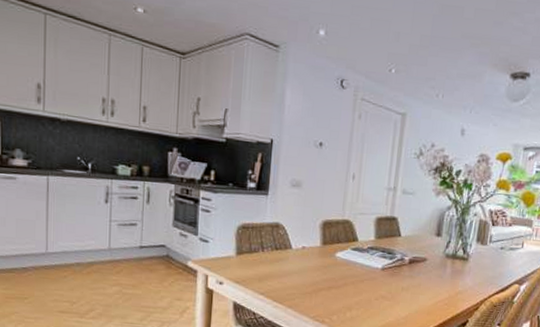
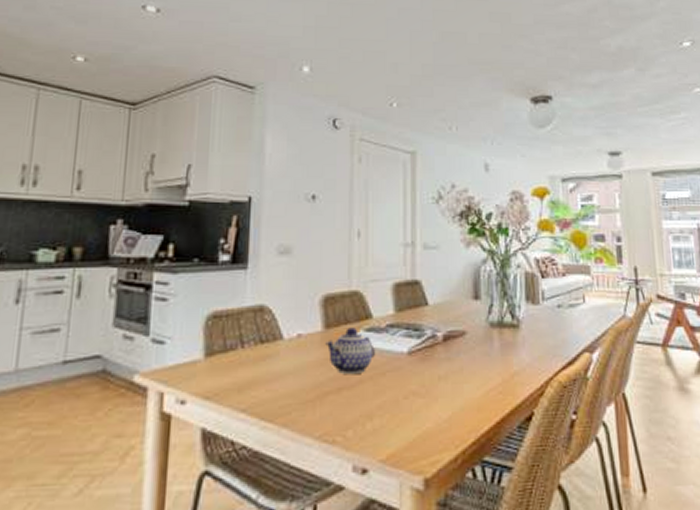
teapot: none [322,246,359,279] -> present [325,327,376,374]

